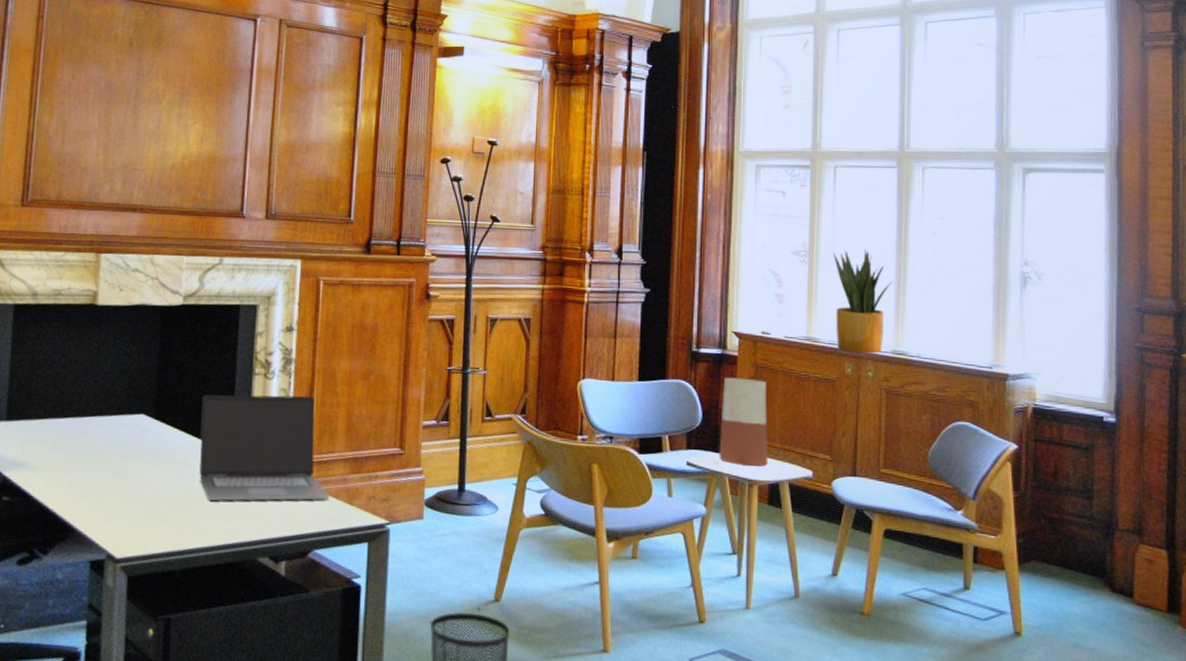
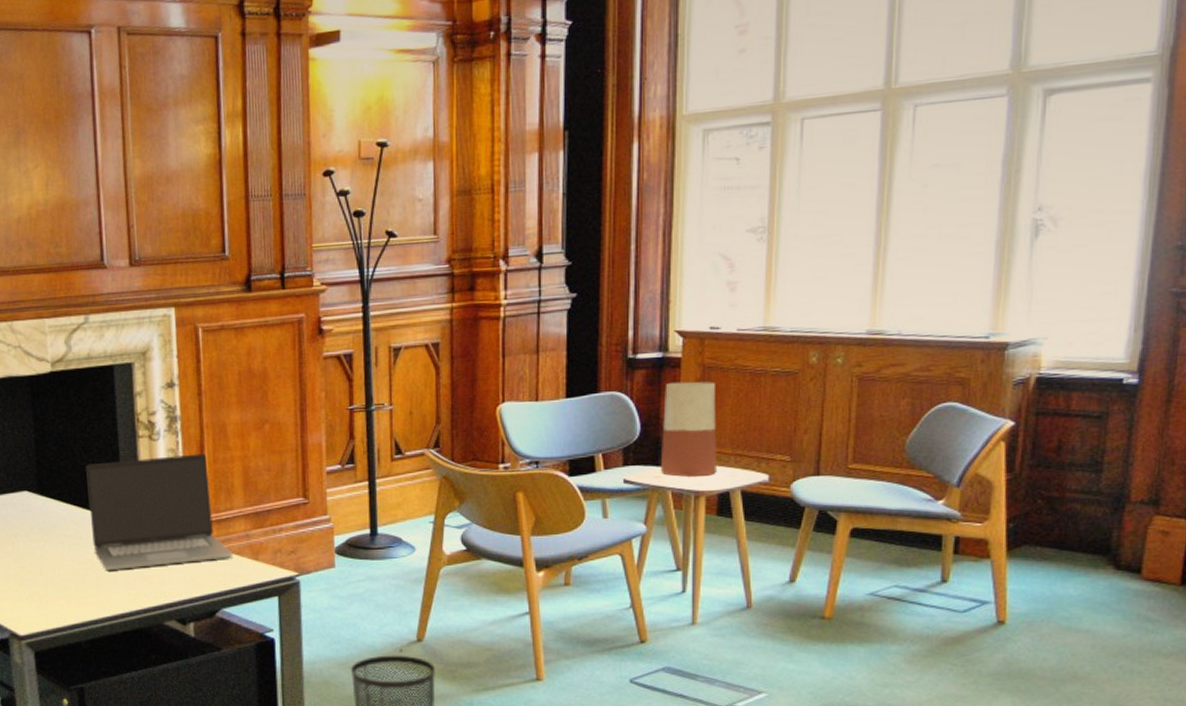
planter: present [834,249,893,354] -> none [798,215,871,339]

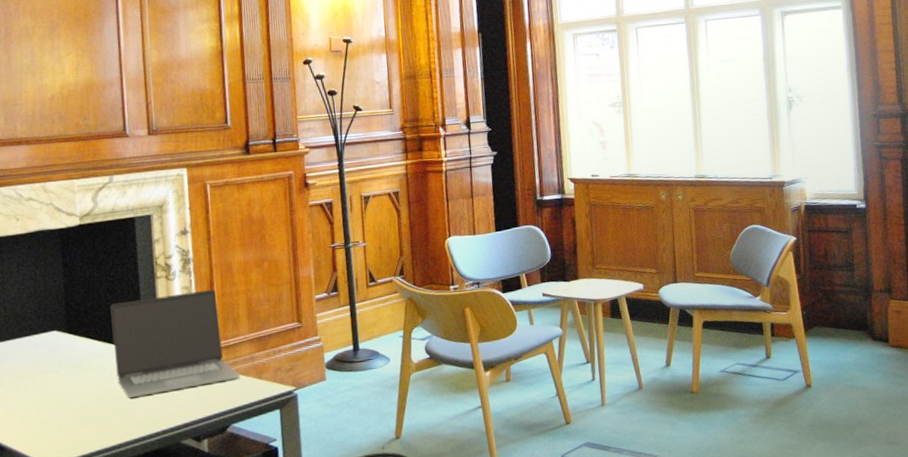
vase: present [660,381,717,477] -> none [565,215,607,289]

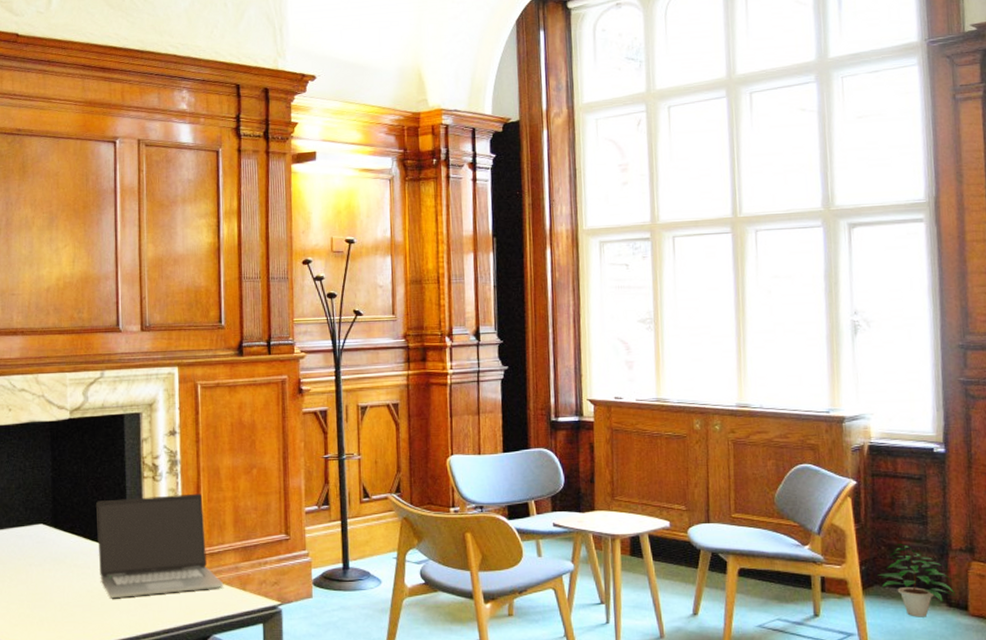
potted plant: none [815,289,879,352] -> present [876,544,956,617]

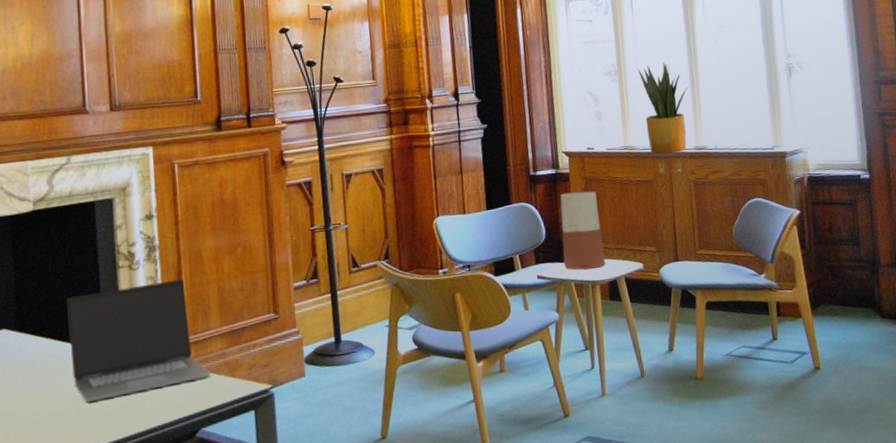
vase: none [582,441,628,522] -> present [560,191,605,270]
planter: none [677,312,734,409] -> present [638,62,689,154]
potted plant: present [876,544,956,617] -> none [822,264,887,331]

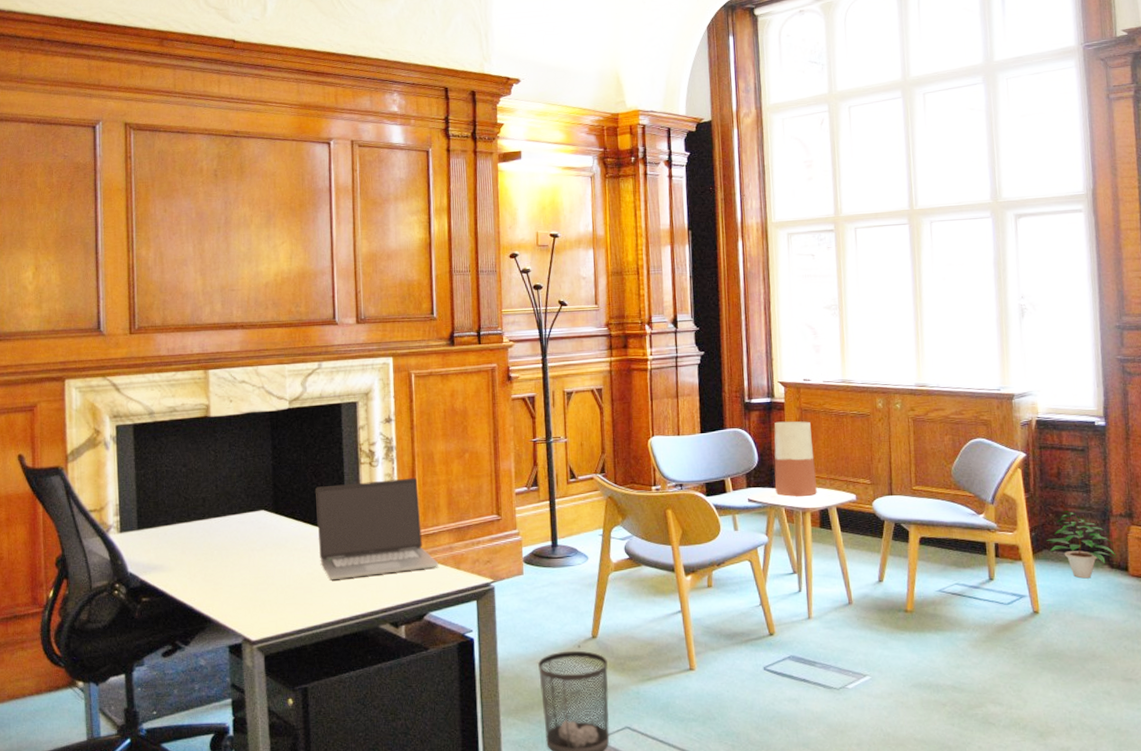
planter: present [638,62,689,154] -> none [860,298,912,389]
potted plant: none [822,264,887,331] -> present [1045,511,1117,579]

